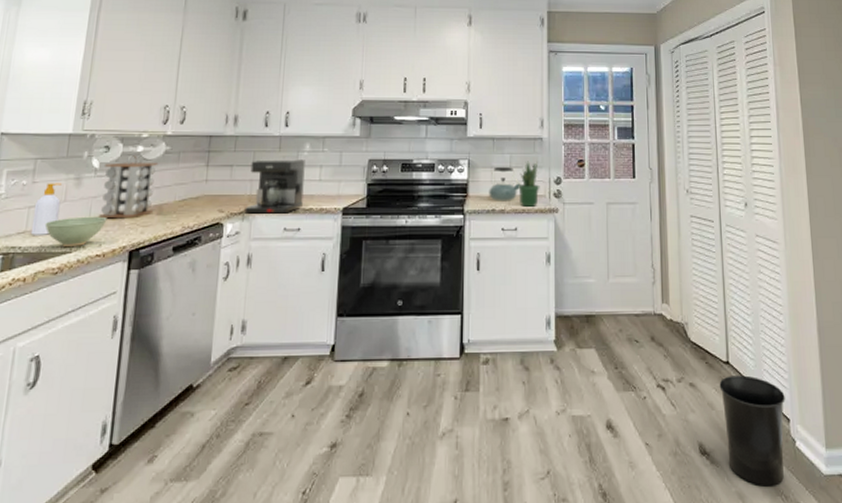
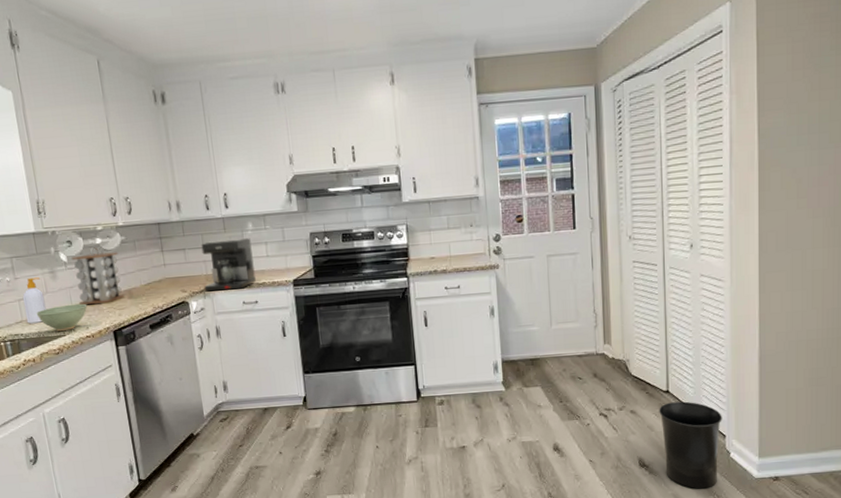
kettle: present [489,167,522,202] -> none [429,228,462,263]
planter: present [518,161,540,207] -> none [458,221,480,266]

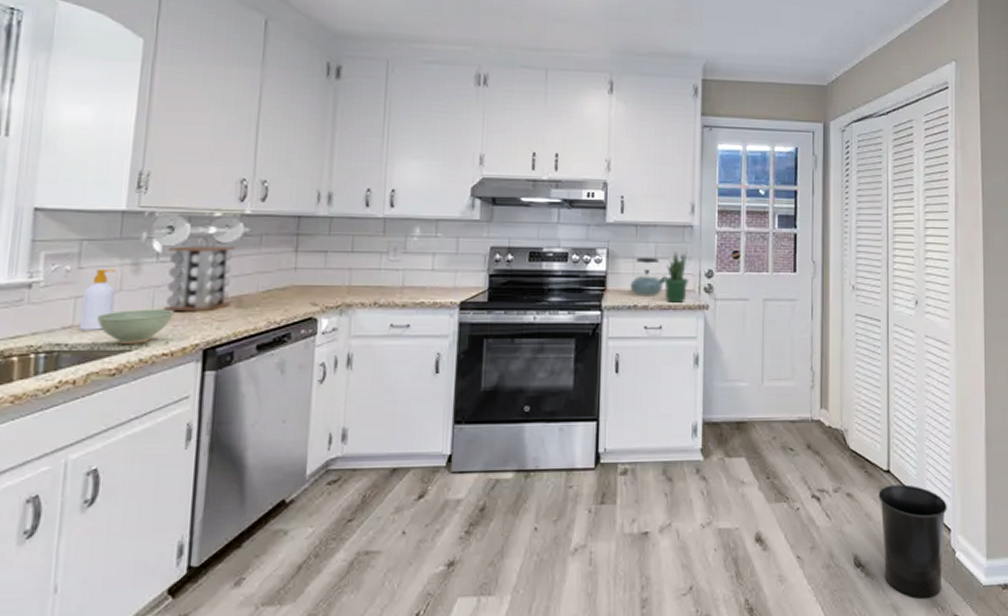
coffee maker: present [201,237,256,292] -> none [342,243,415,308]
kettle: none [429,228,462,263] -> present [630,258,669,296]
planter: none [458,221,480,266] -> present [664,251,689,303]

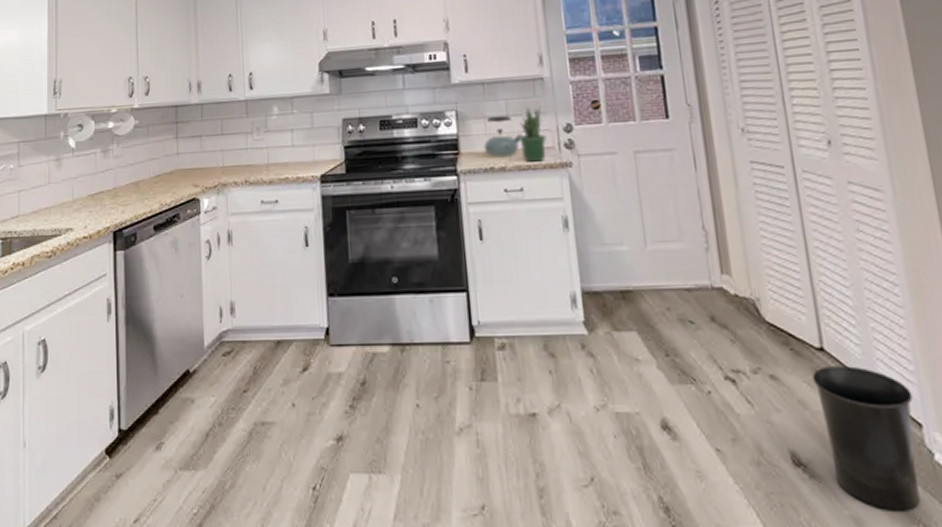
soap bottle: present [79,269,115,330] -> none [23,165,46,219]
bowl: present [96,309,175,345] -> none [34,197,89,231]
spice rack: present [162,236,236,312] -> none [79,131,131,199]

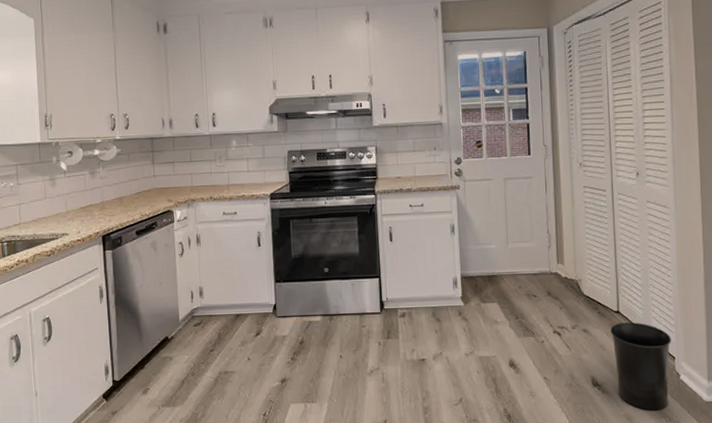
kettle: present [484,116,524,158] -> none [396,151,426,182]
planter: present [519,107,547,162] -> none [422,145,442,185]

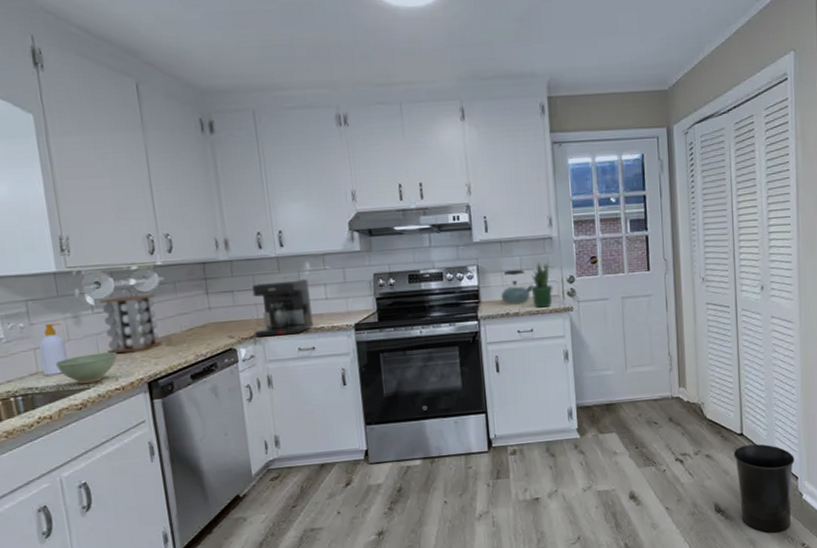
soap bottle: none [22,184,43,226] -> present [38,323,68,375]
bowl: none [33,209,81,235] -> present [55,352,118,385]
spice rack: none [70,157,116,211] -> present [99,288,163,354]
coffee maker: none [189,153,236,202] -> present [252,278,313,338]
kettle: none [396,151,426,182] -> present [501,270,535,305]
planter: none [422,145,442,185] -> present [531,262,553,308]

